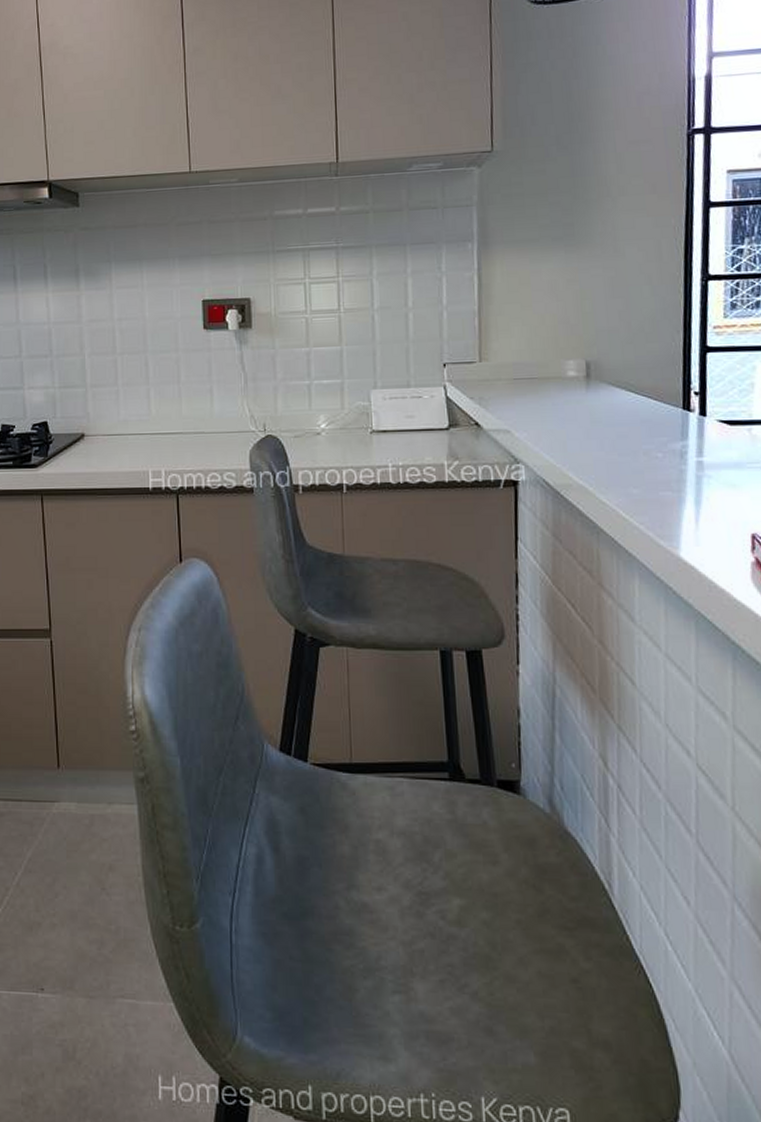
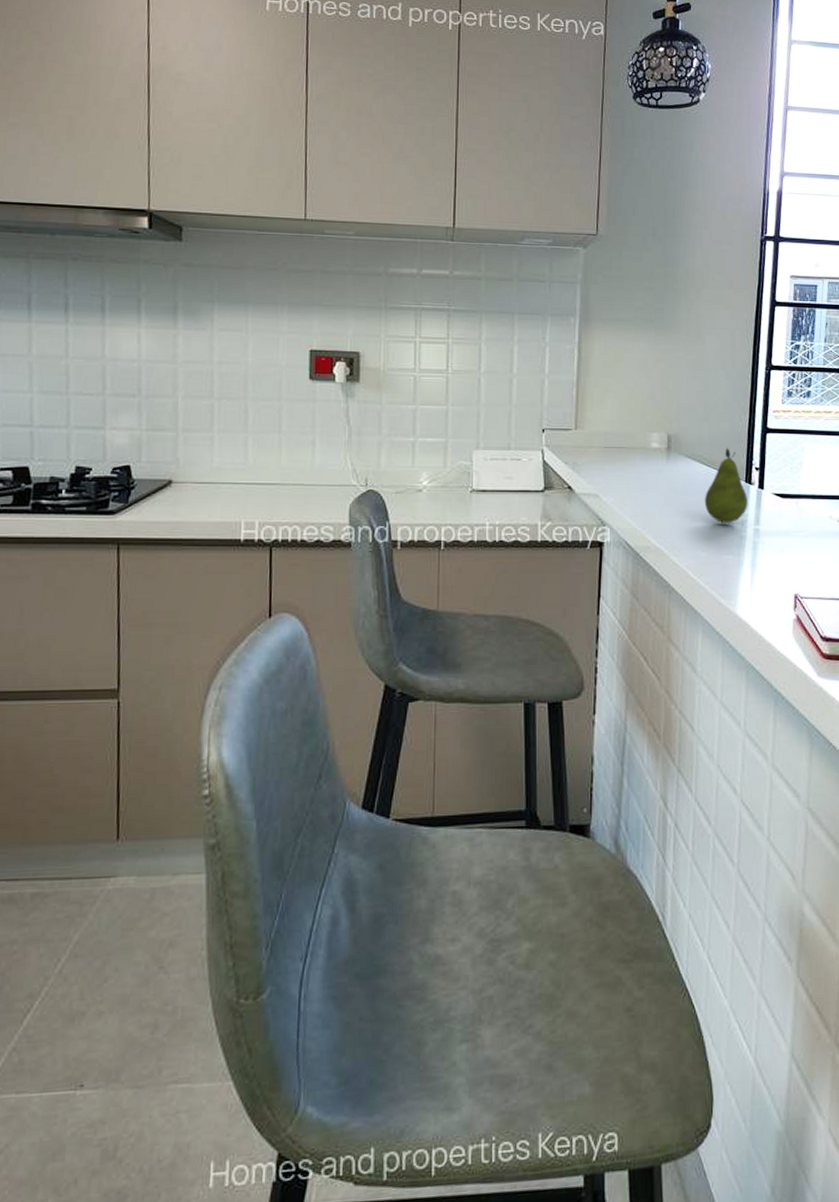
fruit: none [633,371,687,456] -> present [704,447,748,523]

